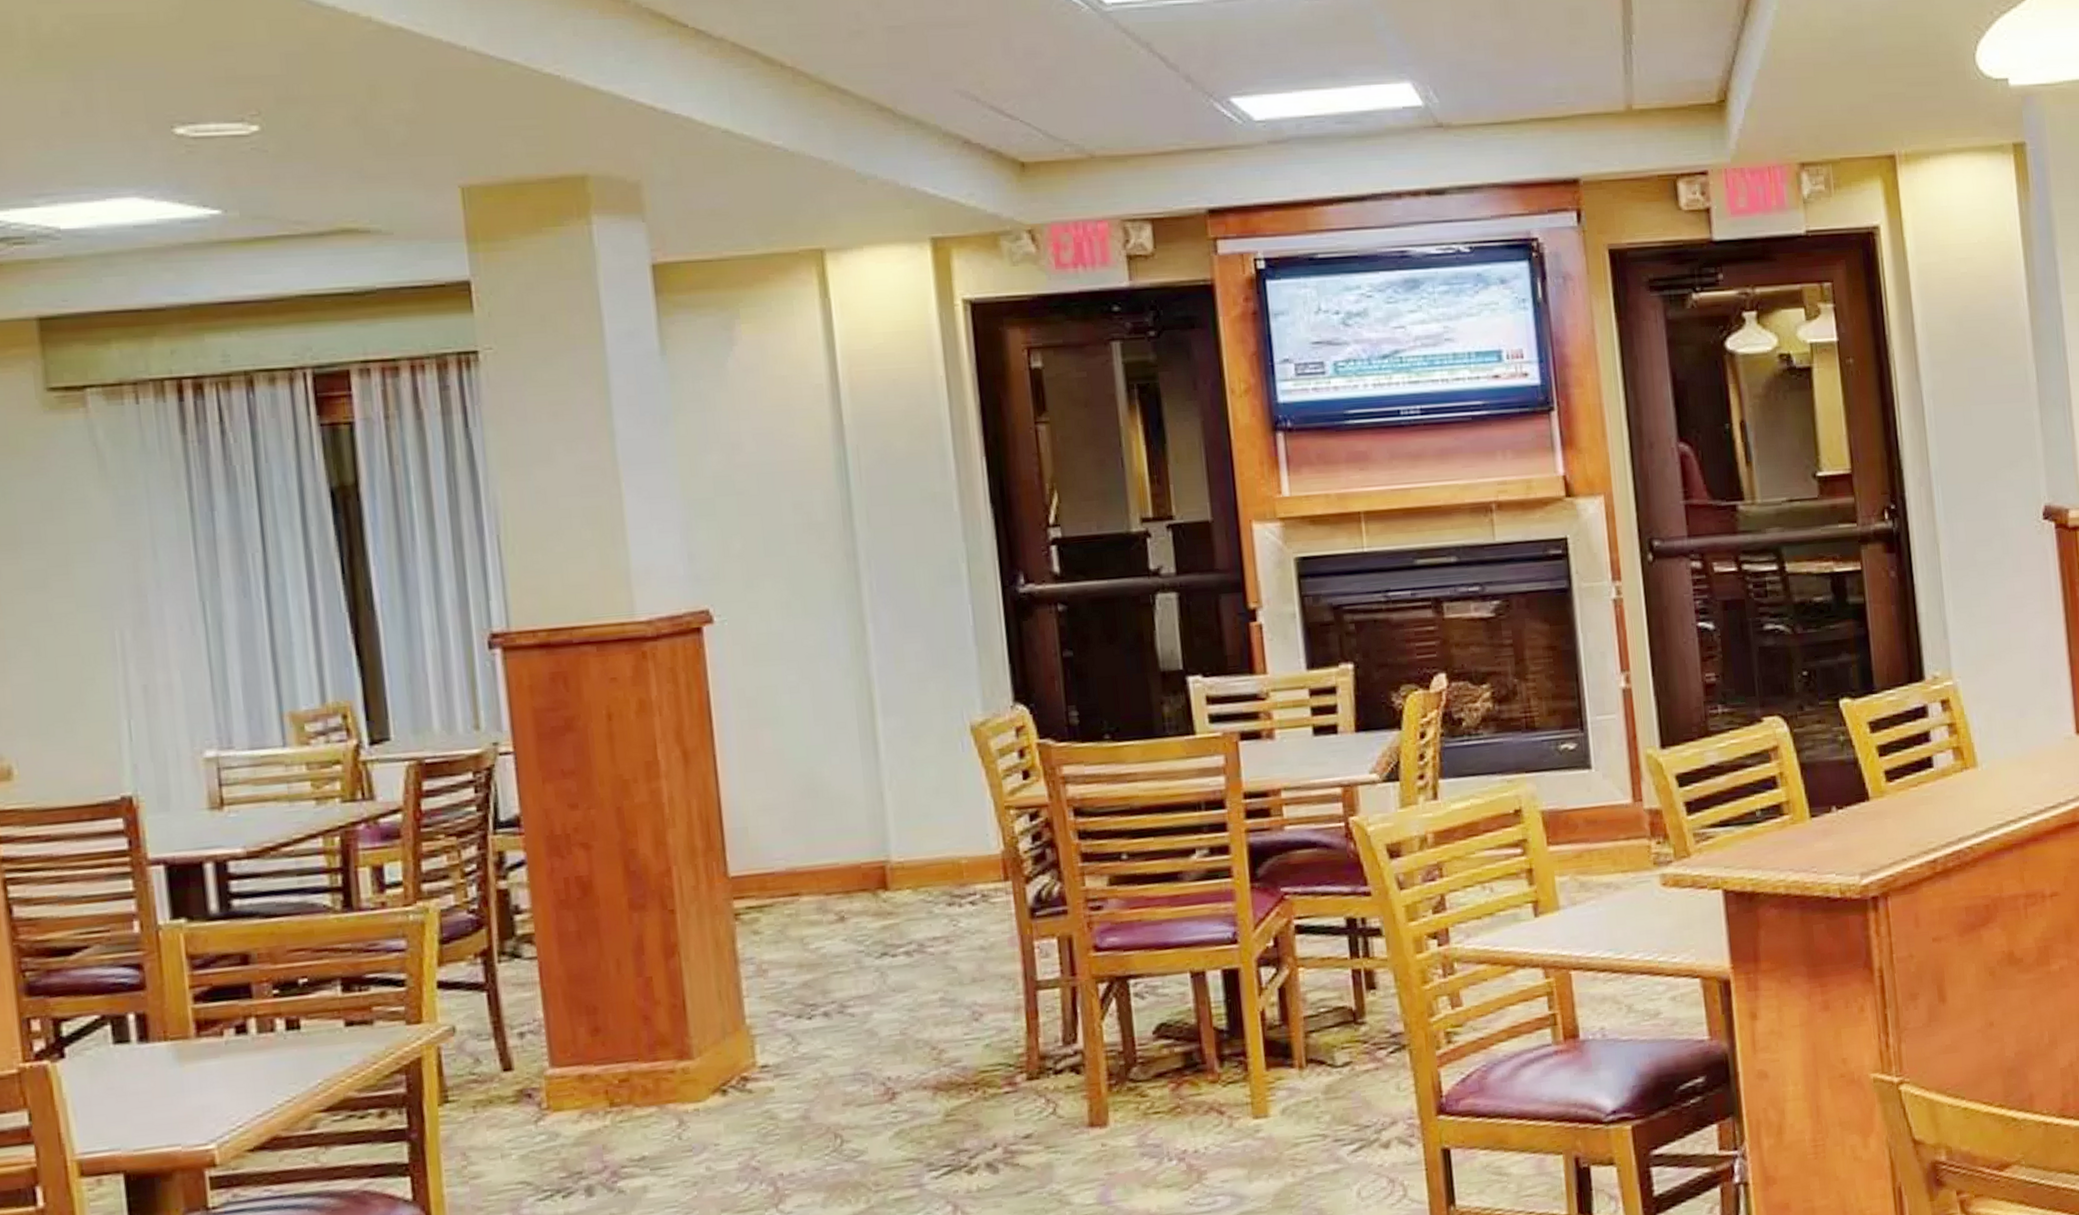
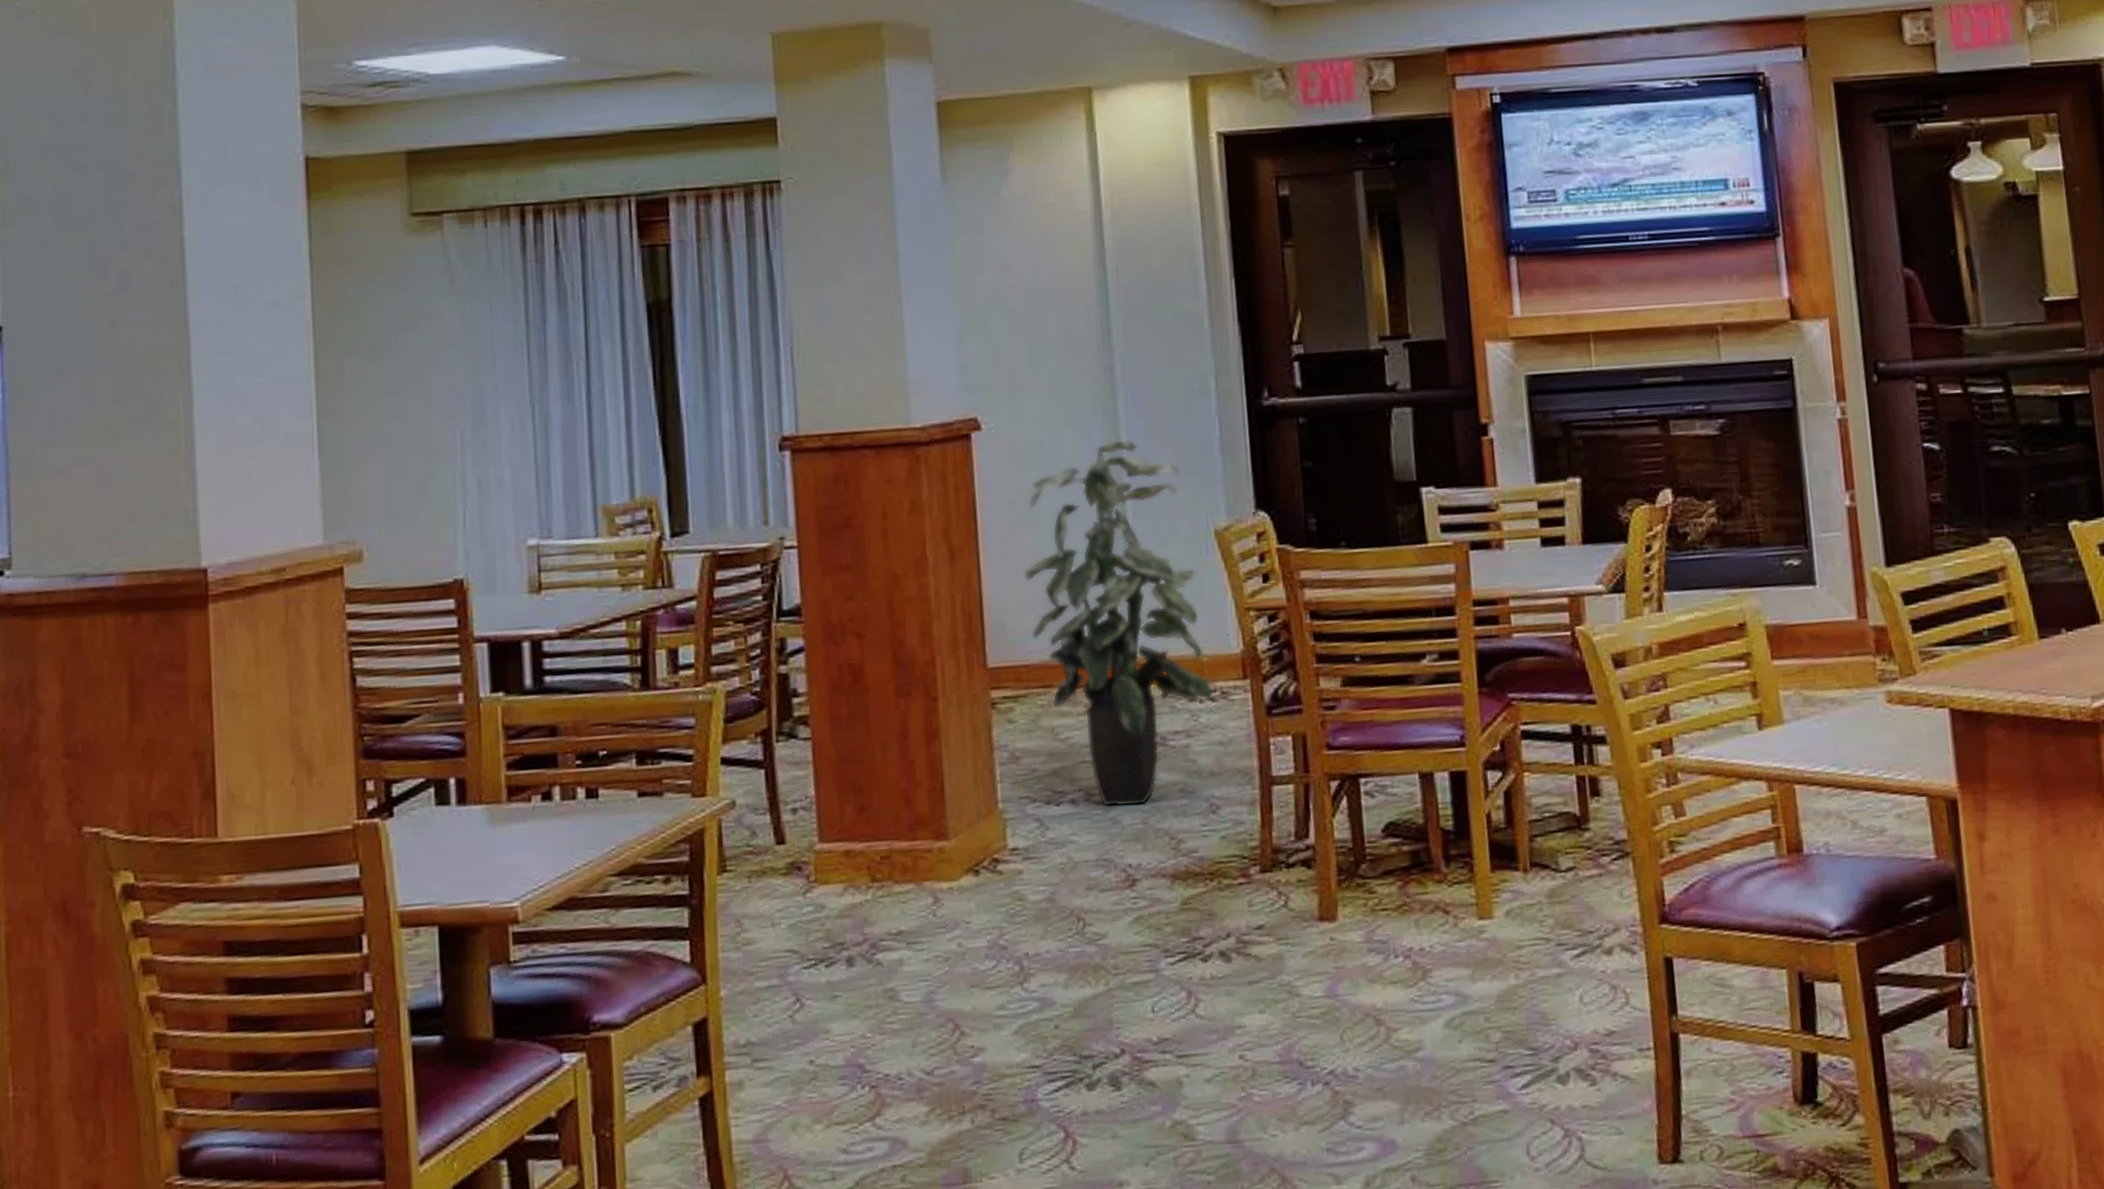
indoor plant: none [765,630,974,1019] -> present [1023,439,1214,807]

